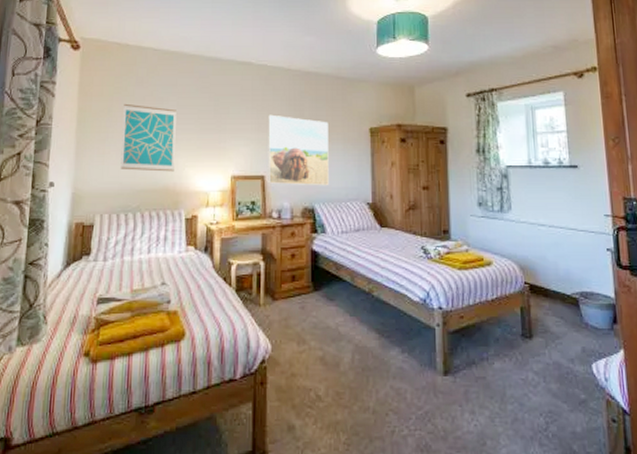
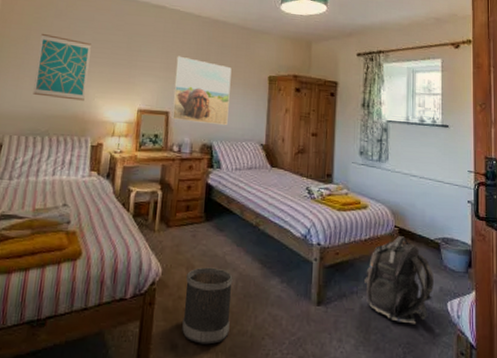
wastebasket: none [298,340,349,424] -> present [182,267,233,345]
backpack: none [495,293,575,391] -> present [364,236,434,324]

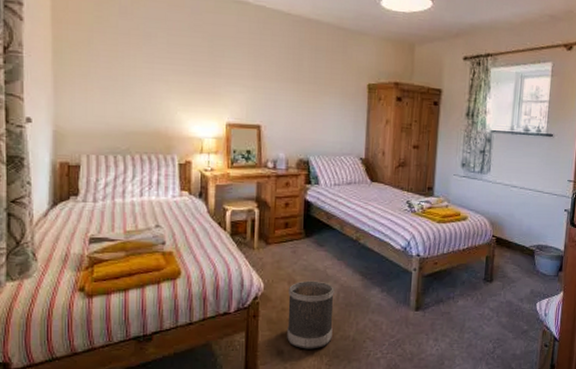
wall art: present [33,33,91,101] -> none [106,35,166,115]
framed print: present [171,56,232,126] -> none [263,61,327,140]
backpack: present [364,236,434,324] -> none [461,245,526,323]

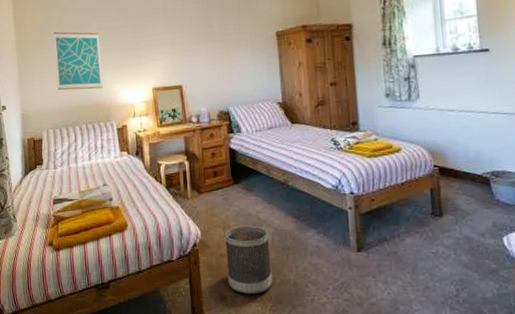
wall art: none [106,35,166,115] -> present [53,31,103,91]

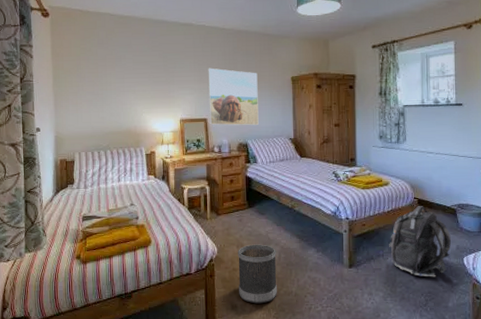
wall art: present [53,31,103,91] -> none [89,62,134,117]
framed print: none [180,28,241,92] -> present [208,68,259,126]
backpack: none [405,175,485,262] -> present [389,206,451,277]

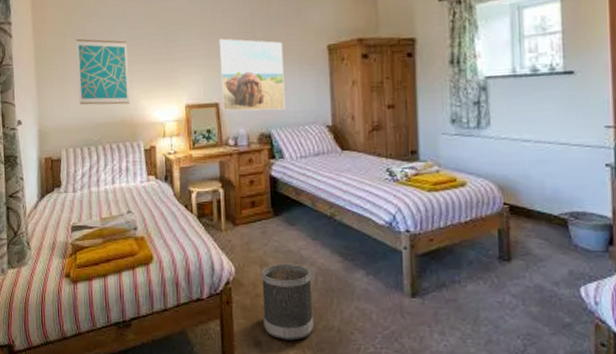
wall art: none [89,62,134,117] -> present [76,38,130,105]
backpack: present [389,206,451,277] -> none [468,214,560,314]

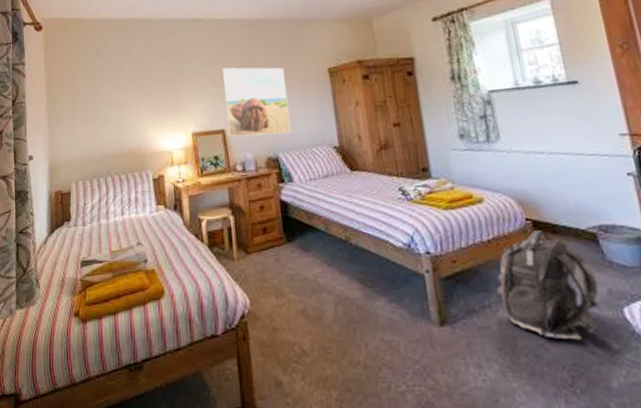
wall art: present [76,38,130,105] -> none [86,74,138,138]
wastebasket: present [261,263,314,341] -> none [277,292,338,380]
backpack: none [468,214,560,314] -> present [497,230,599,340]

